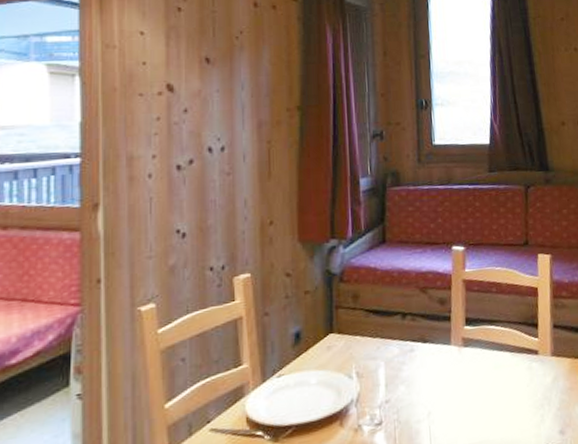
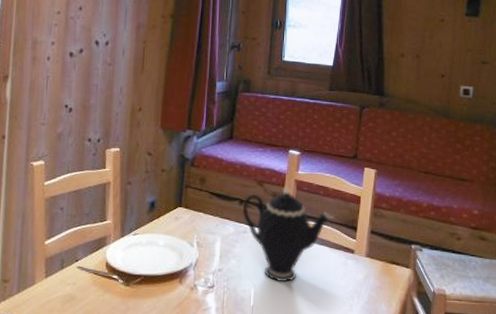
teapot: none [405,289,512,403] -> present [242,186,334,282]

